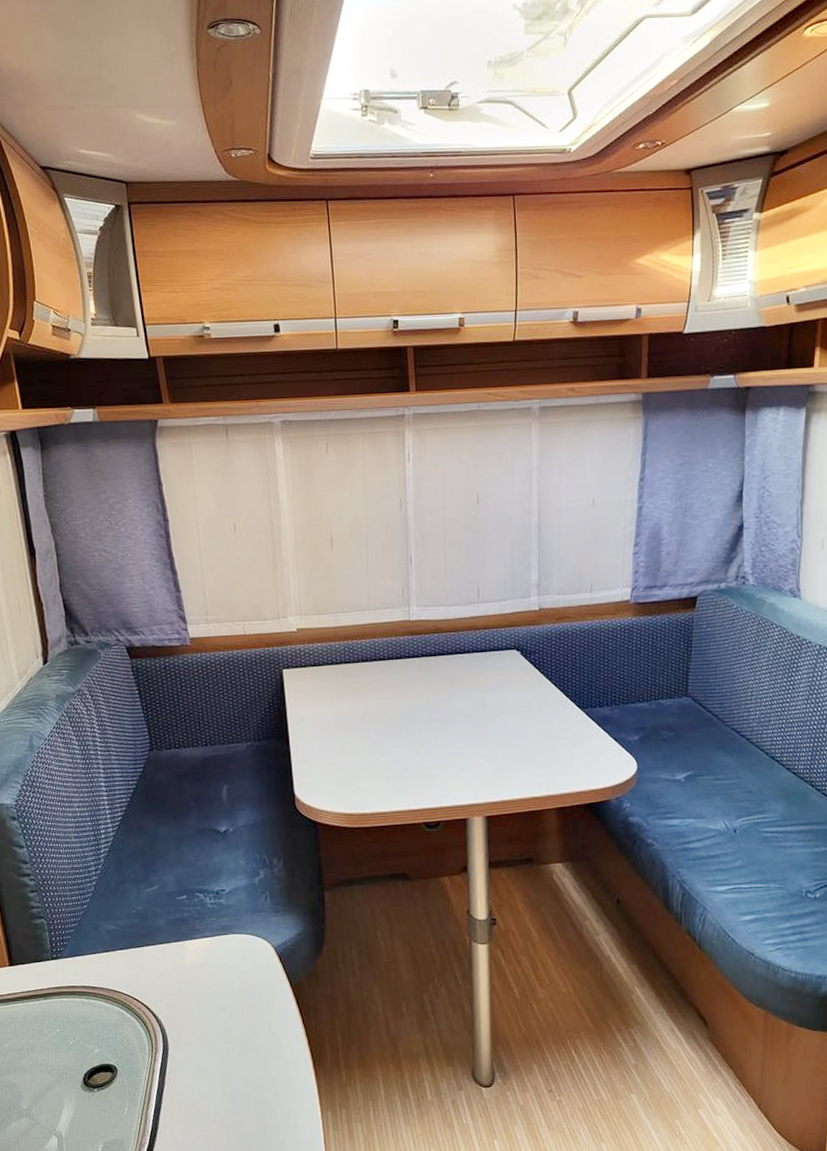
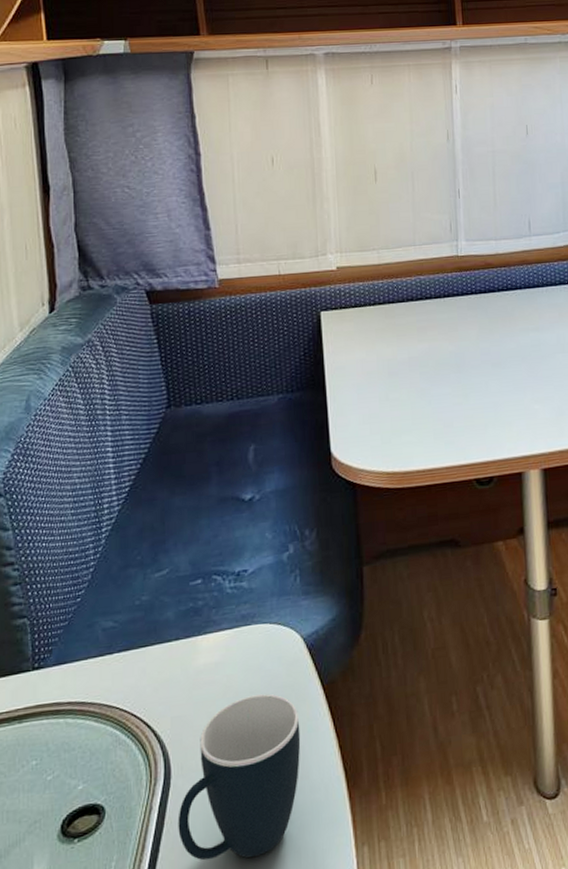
mug: none [175,990,274,1113] -> present [177,693,301,861]

